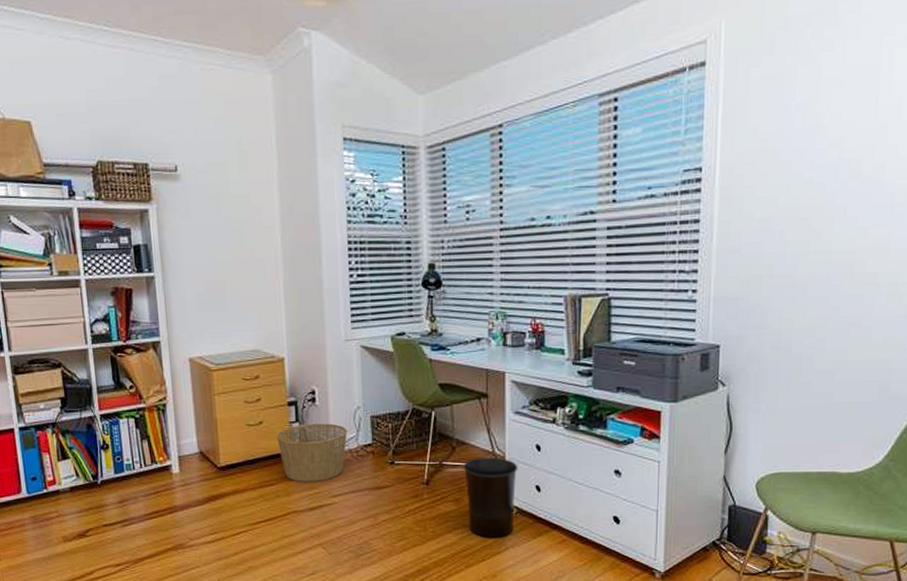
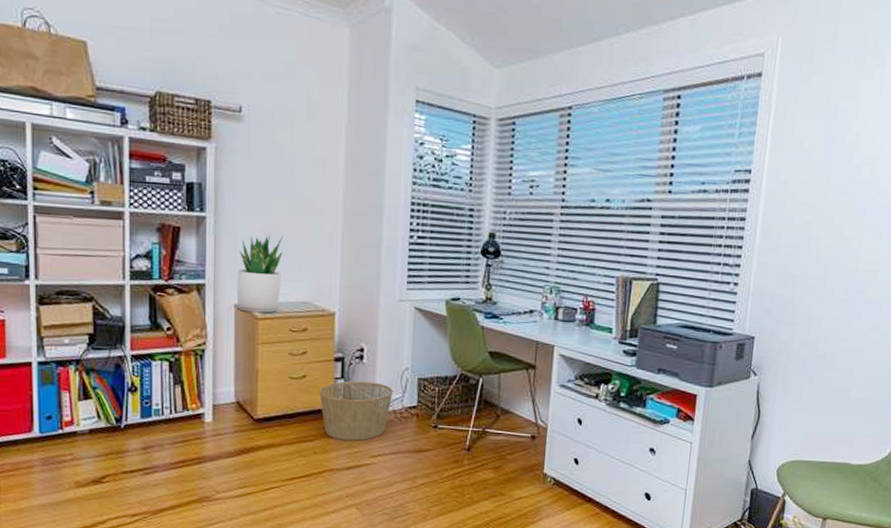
planter: none [188,287,231,365] -> present [236,234,283,313]
waste bin: present [463,457,518,538] -> none [505,427,559,508]

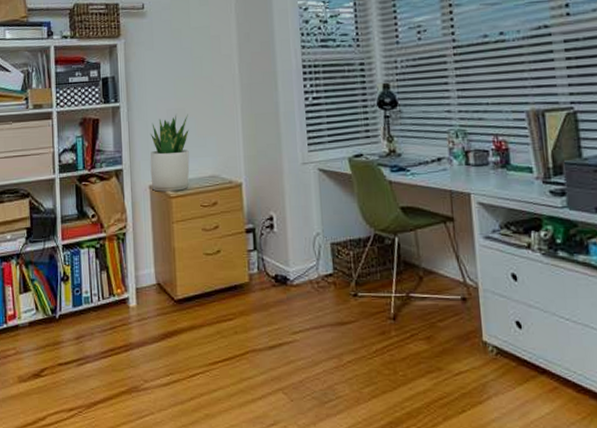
basket: present [320,381,394,441] -> none [234,251,308,317]

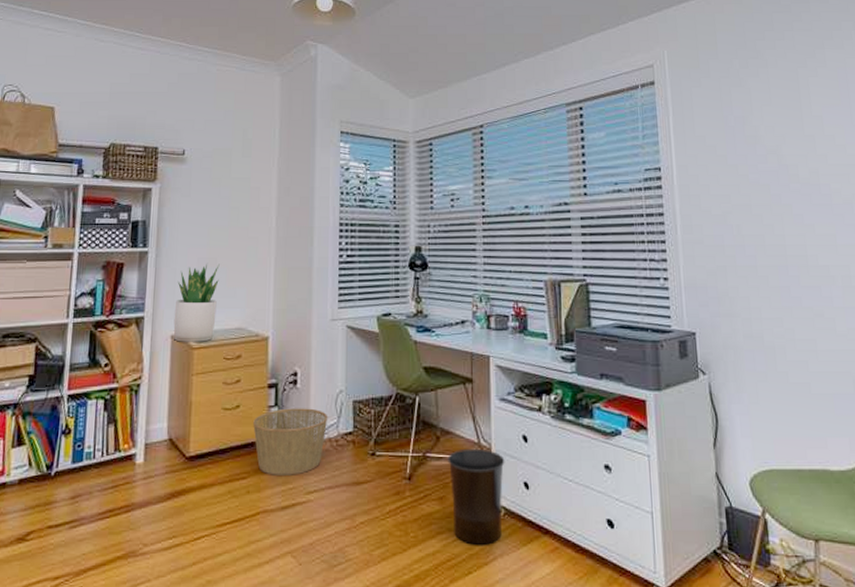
basket: none [234,251,308,317] -> present [253,408,328,475]
waste bin: none [432,288,495,384] -> present [448,448,505,545]

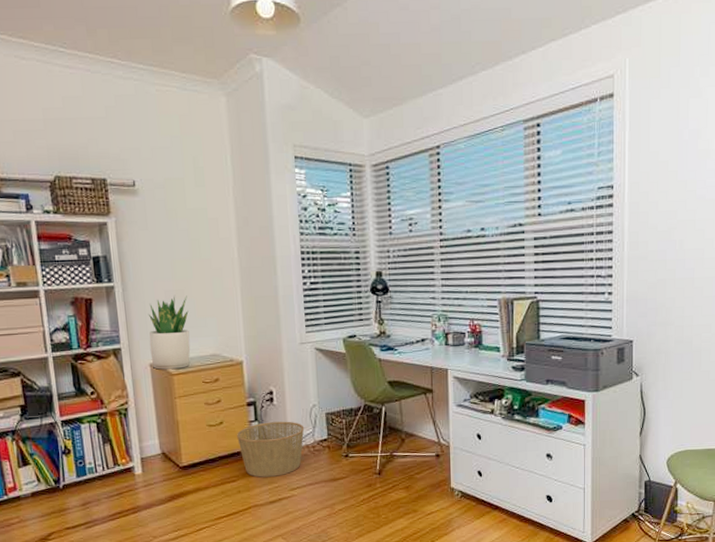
waste bin: present [448,448,505,545] -> none [412,446,462,521]

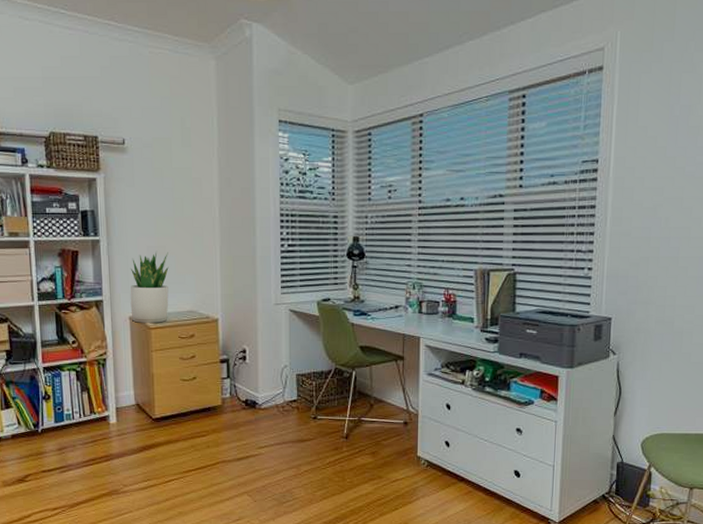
basket: present [237,421,305,478] -> none [209,380,275,434]

